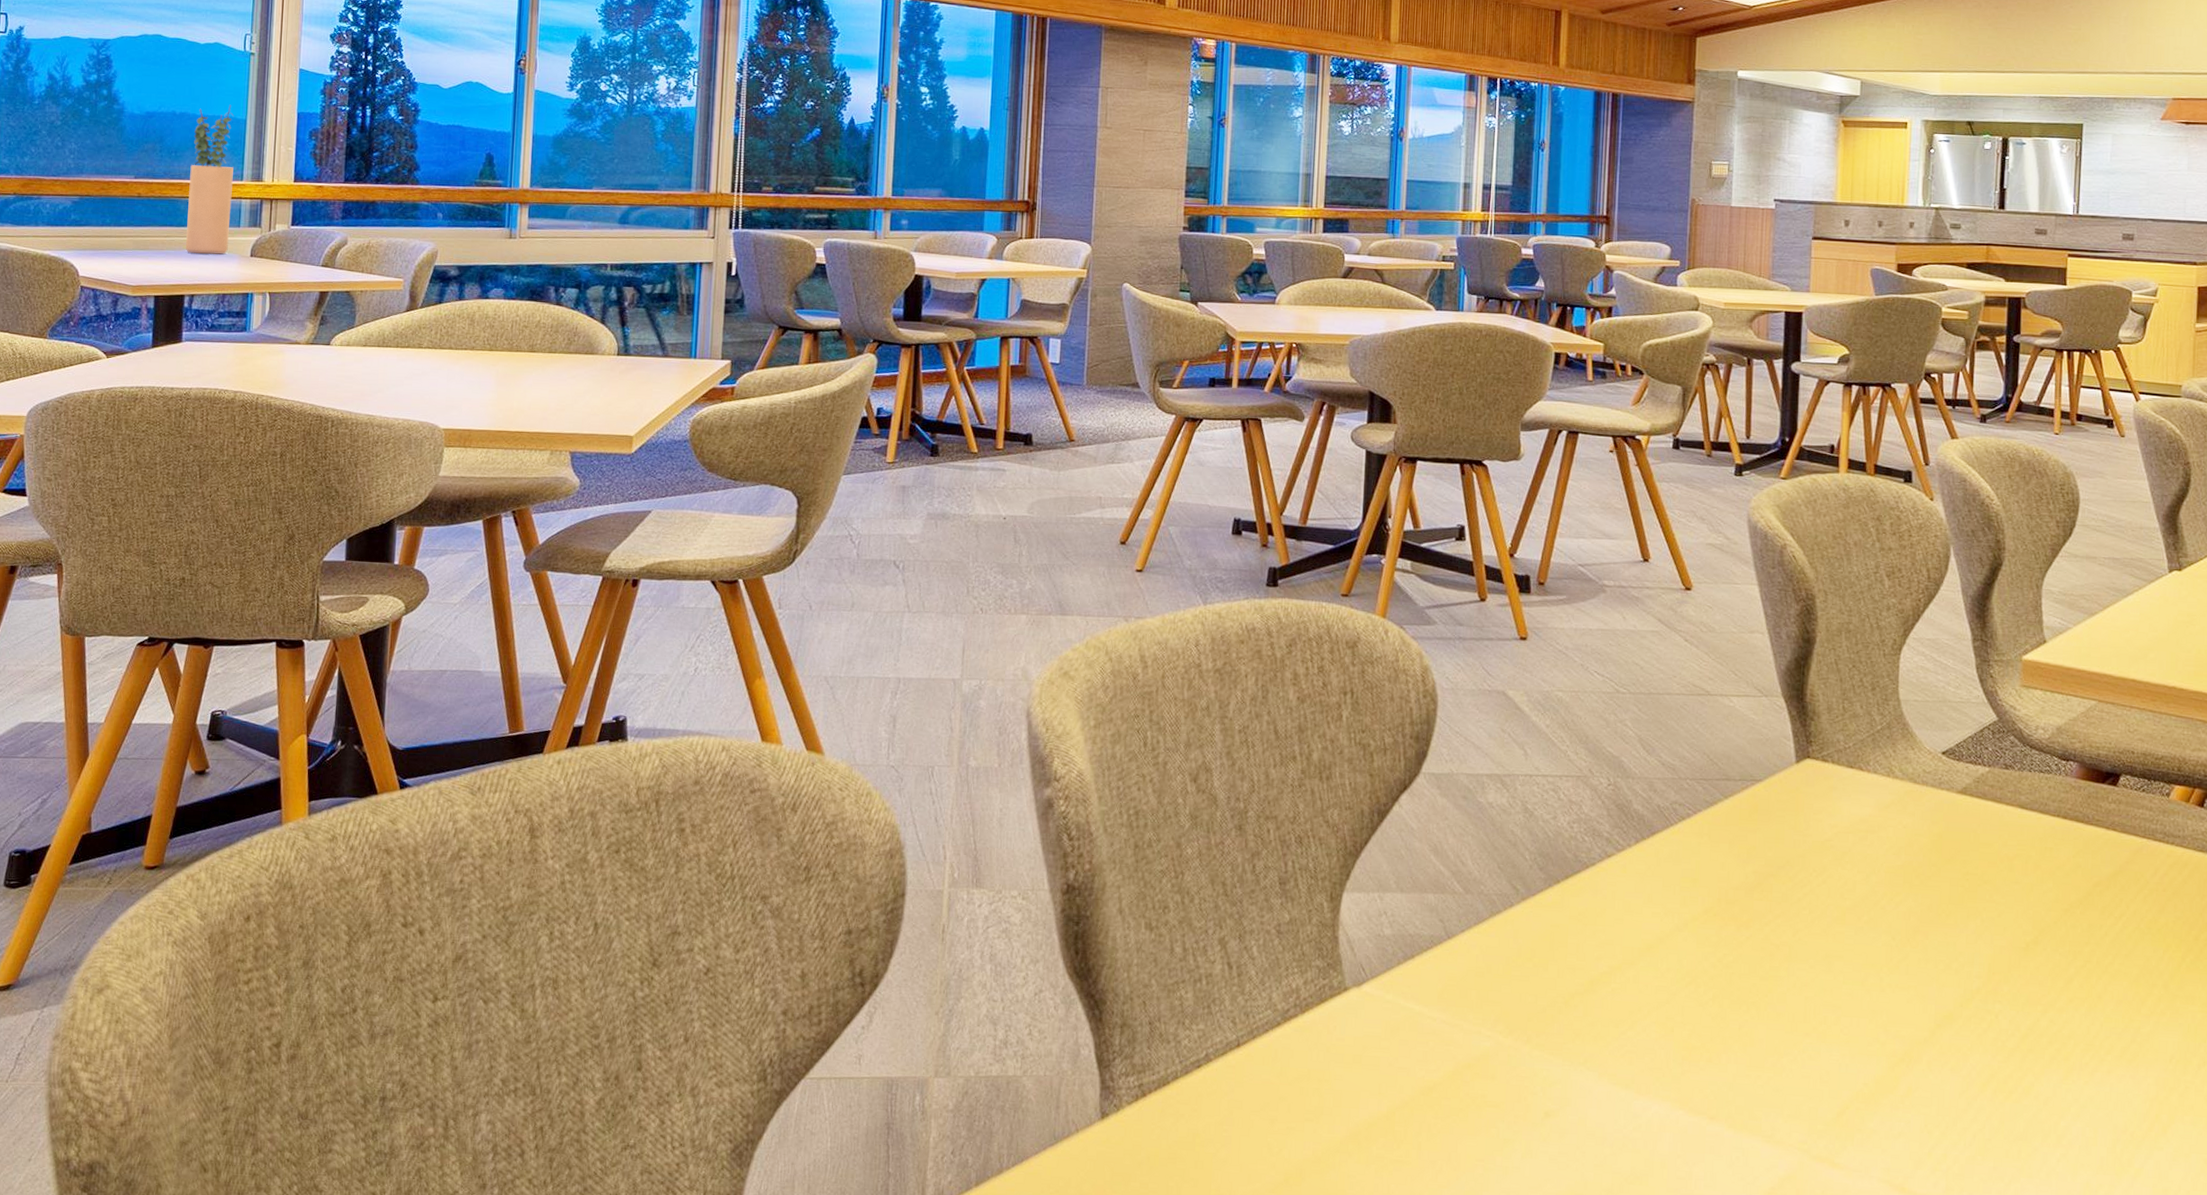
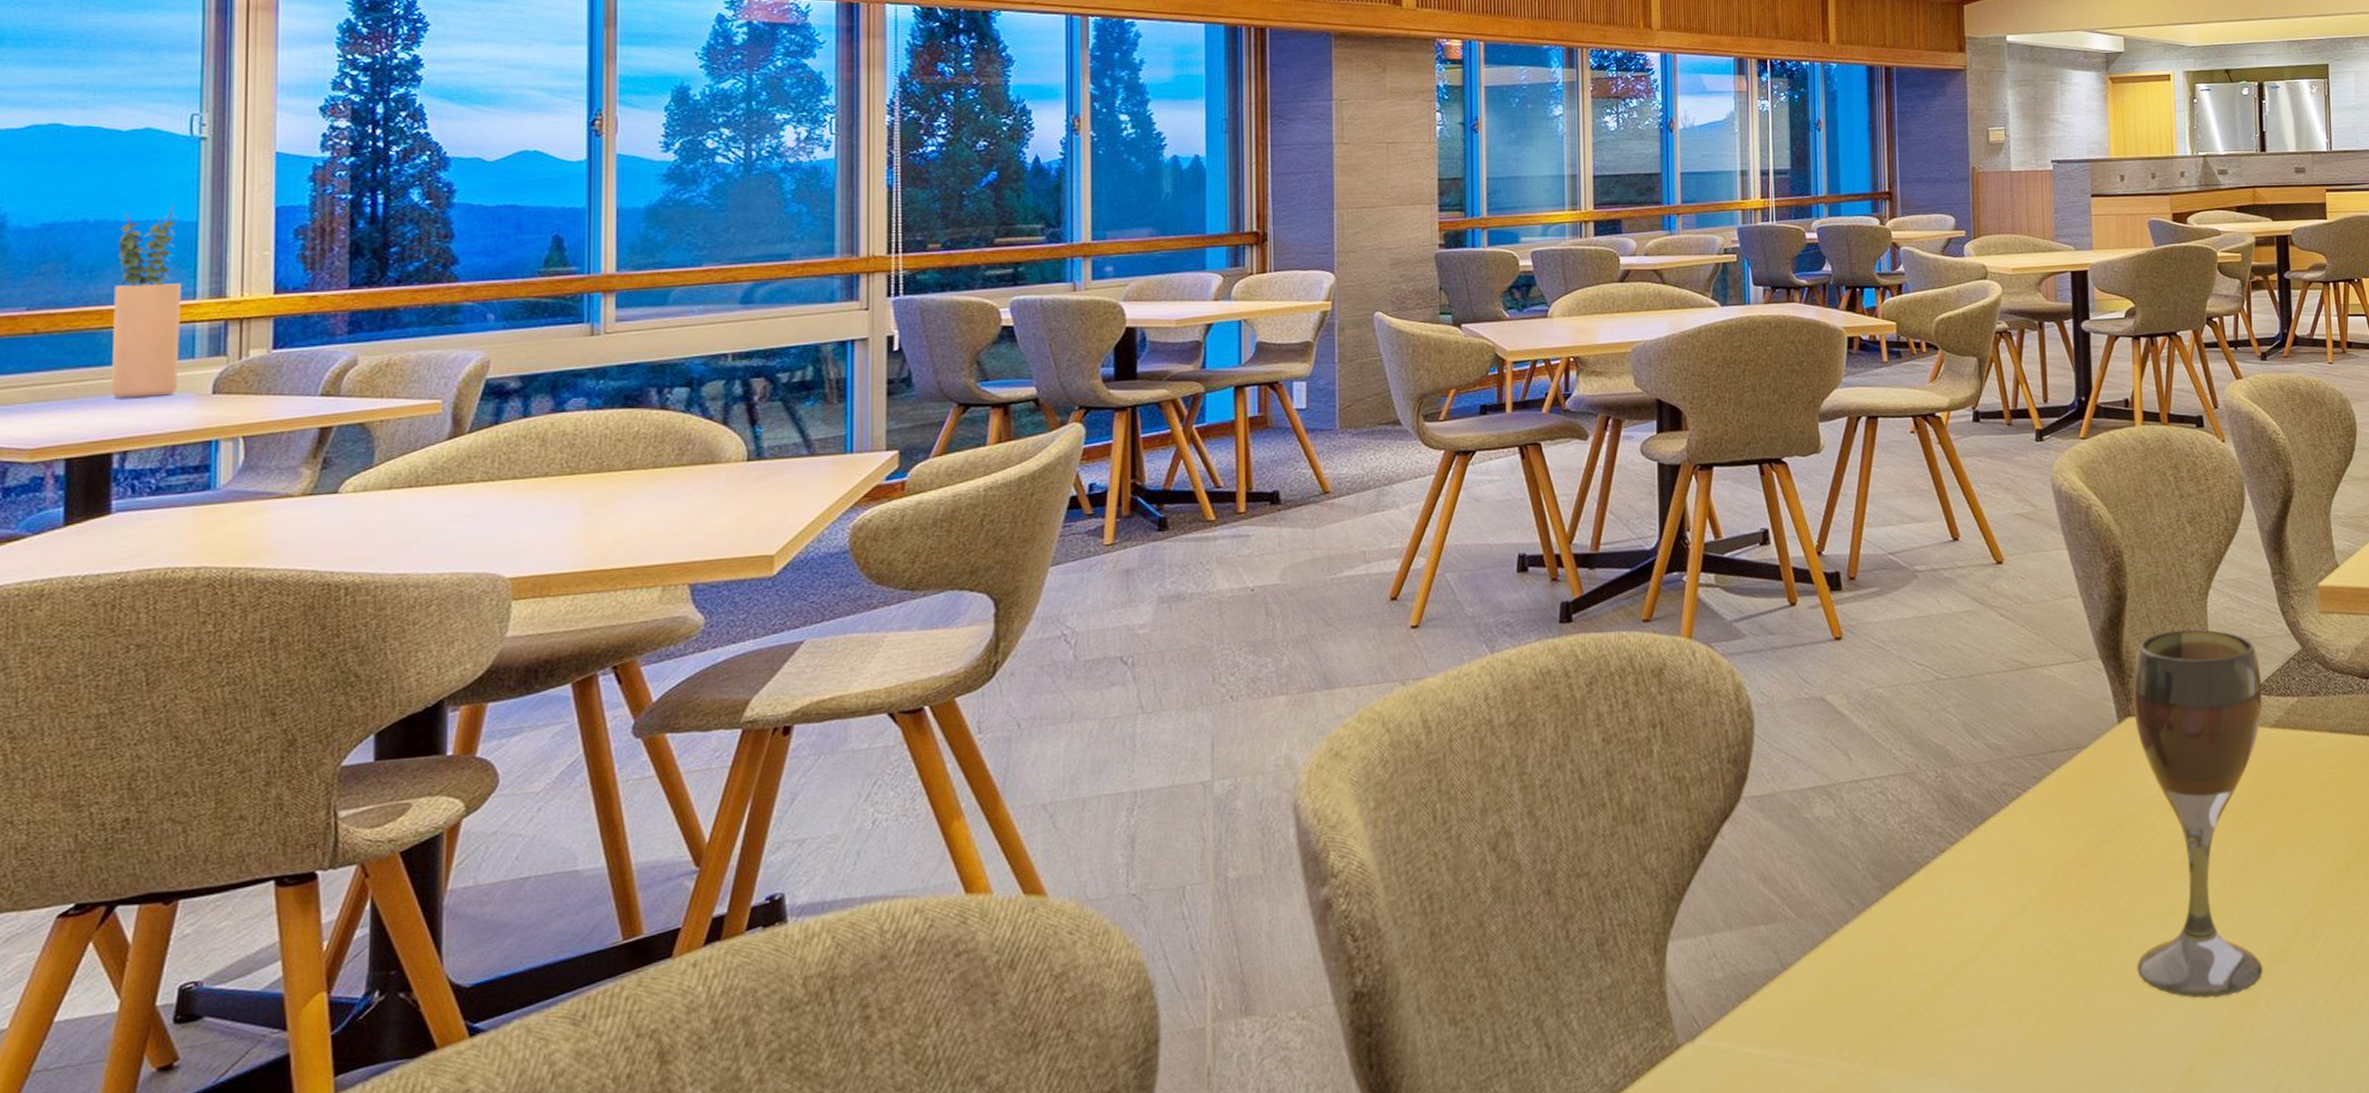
cup: none [1794,681,1951,1050] -> present [2133,629,2263,999]

